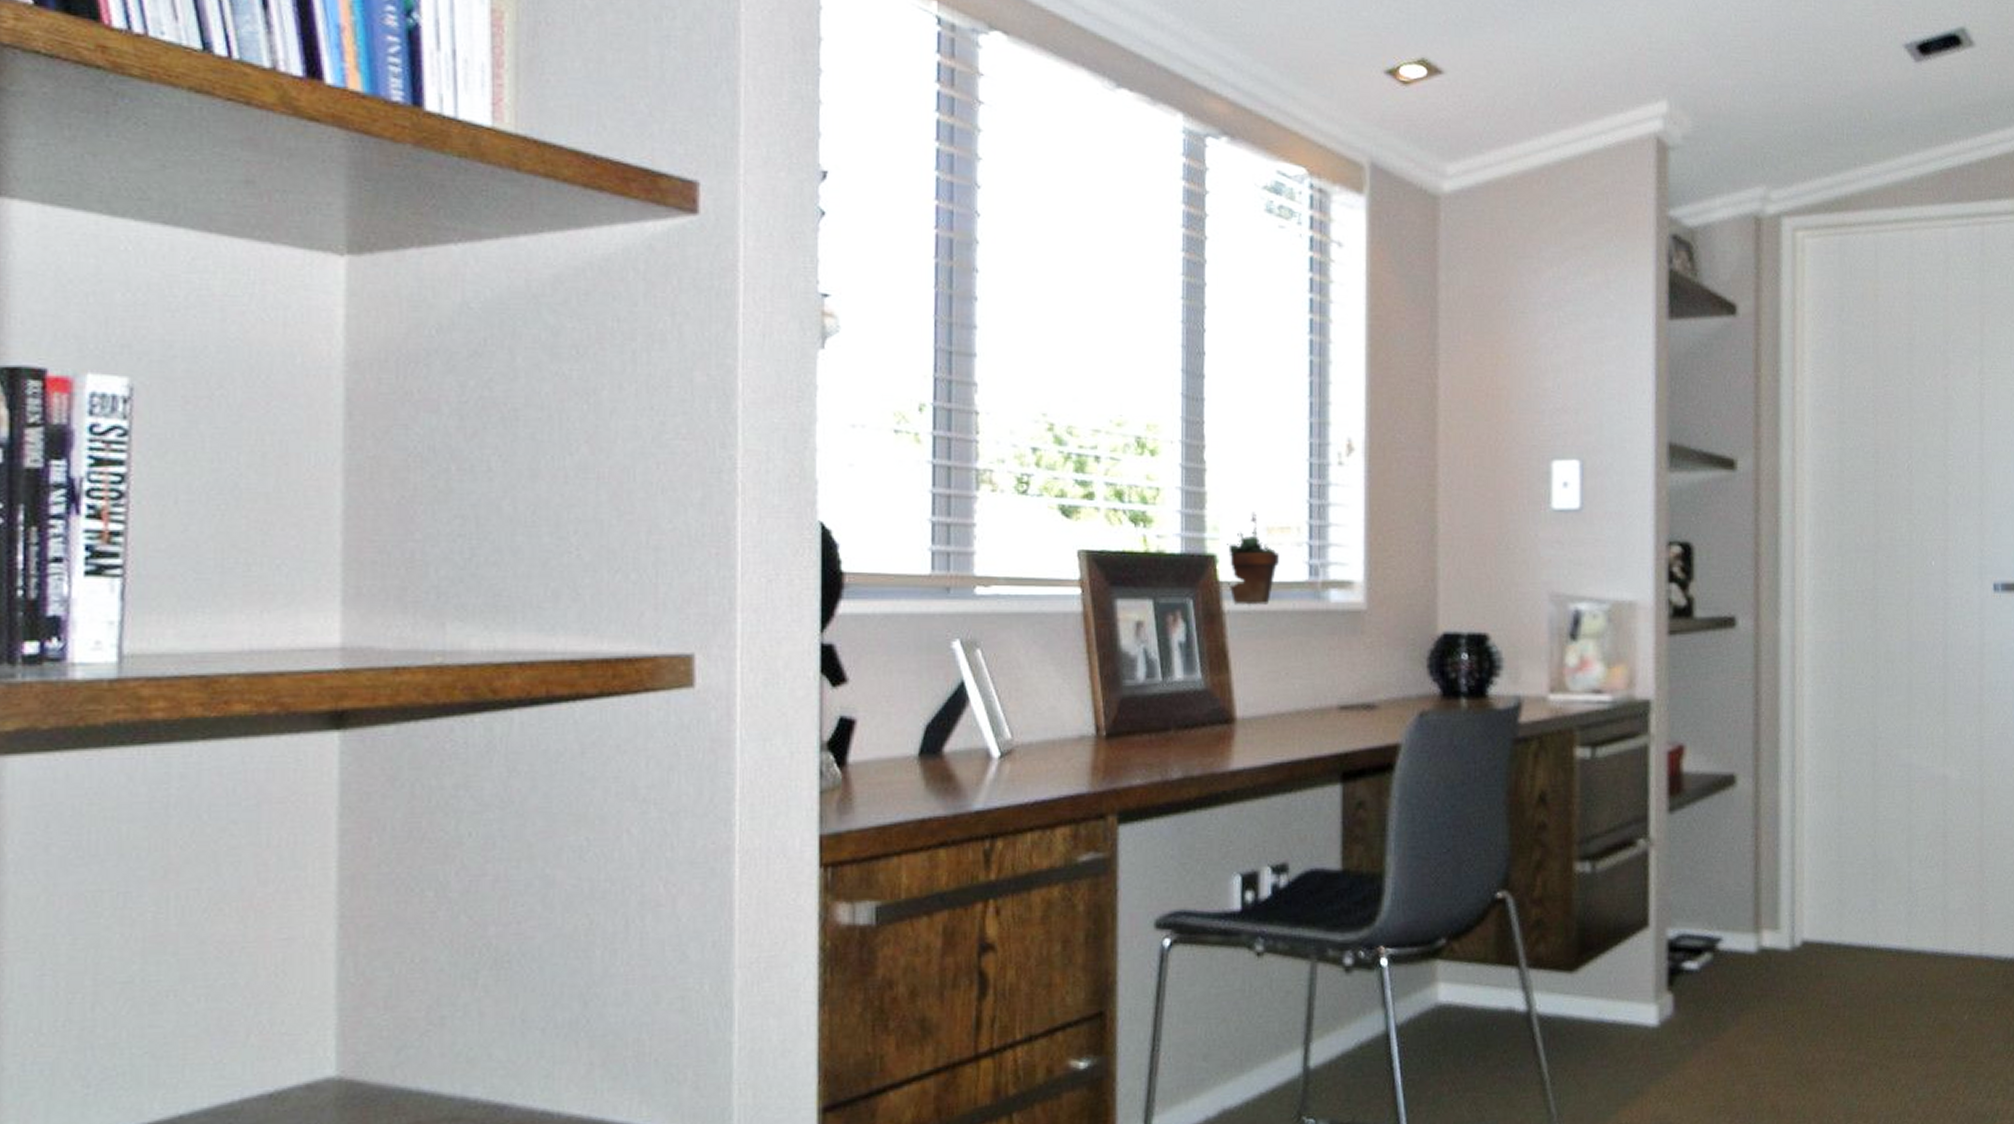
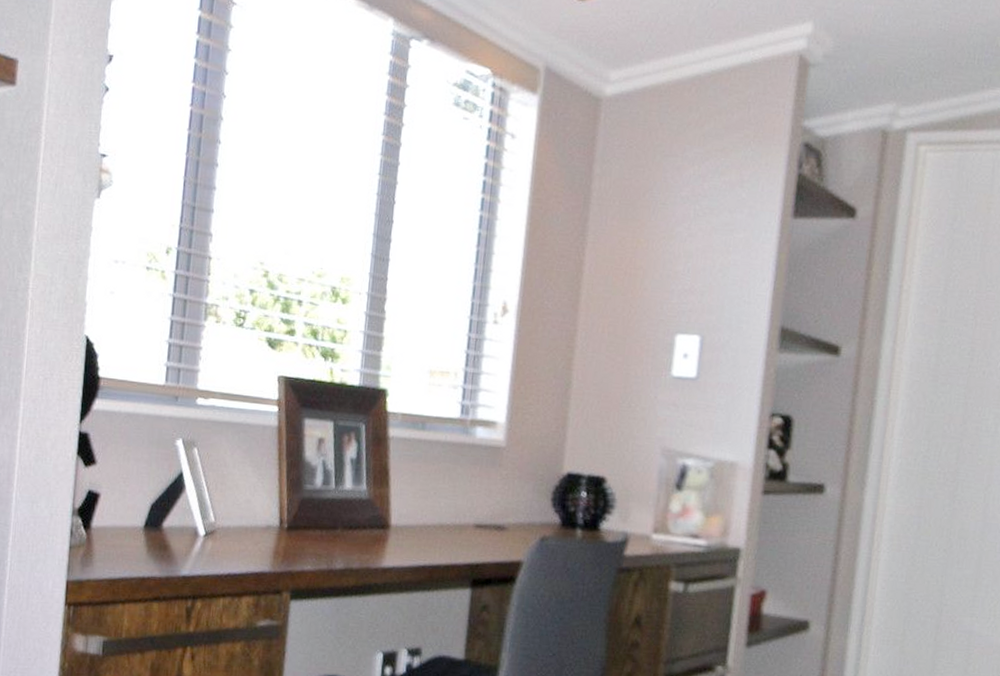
succulent plant: present [1227,512,1279,606] -> none [395,356,438,435]

